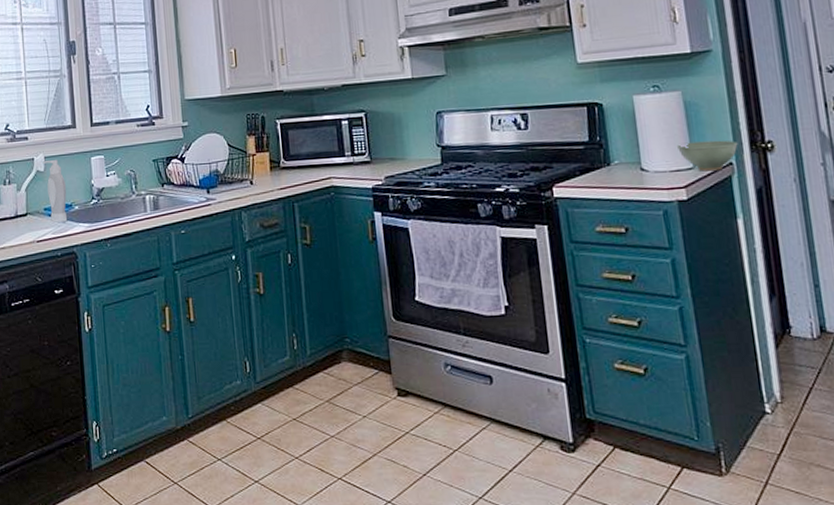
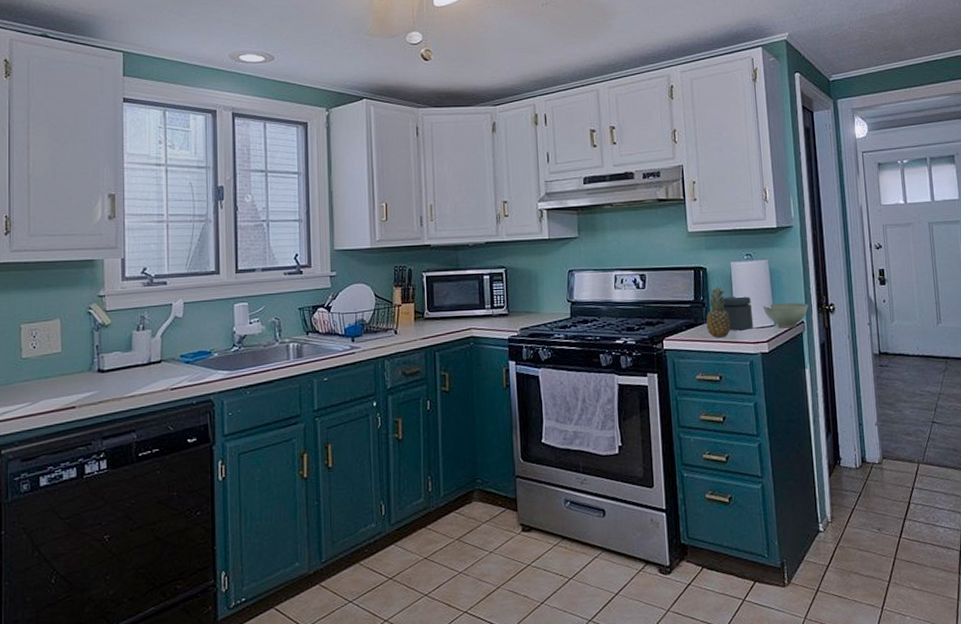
soap bottle: present [42,159,68,223] -> none [181,305,206,370]
fruit: none [605,124,636,184] -> present [706,286,730,338]
jar: none [623,134,667,176] -> present [721,296,754,331]

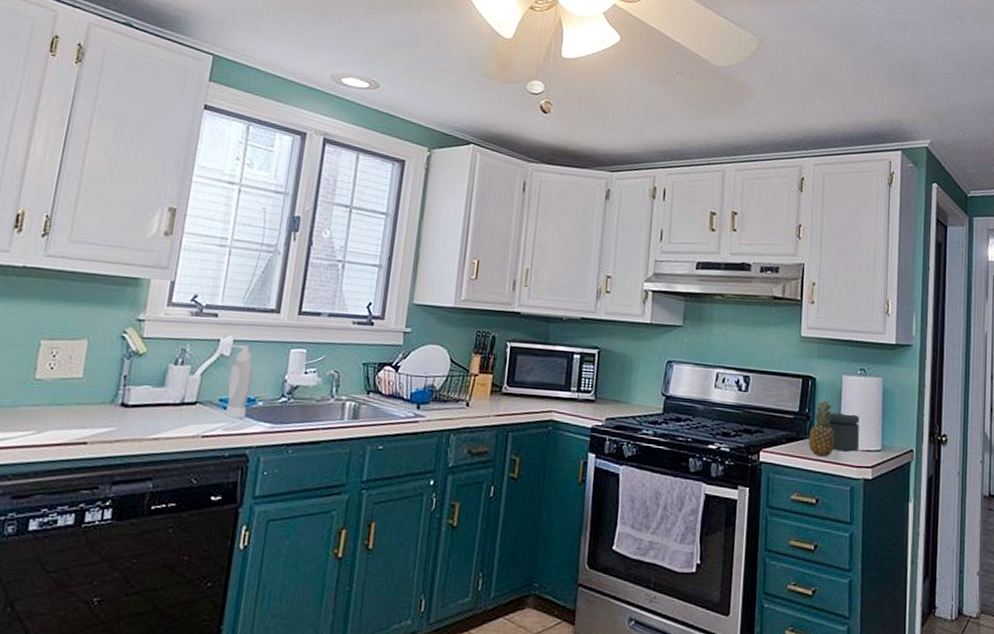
soap bottle: none [181,305,206,370] -> present [225,344,253,418]
bowl: present [762,302,809,328] -> none [870,426,920,456]

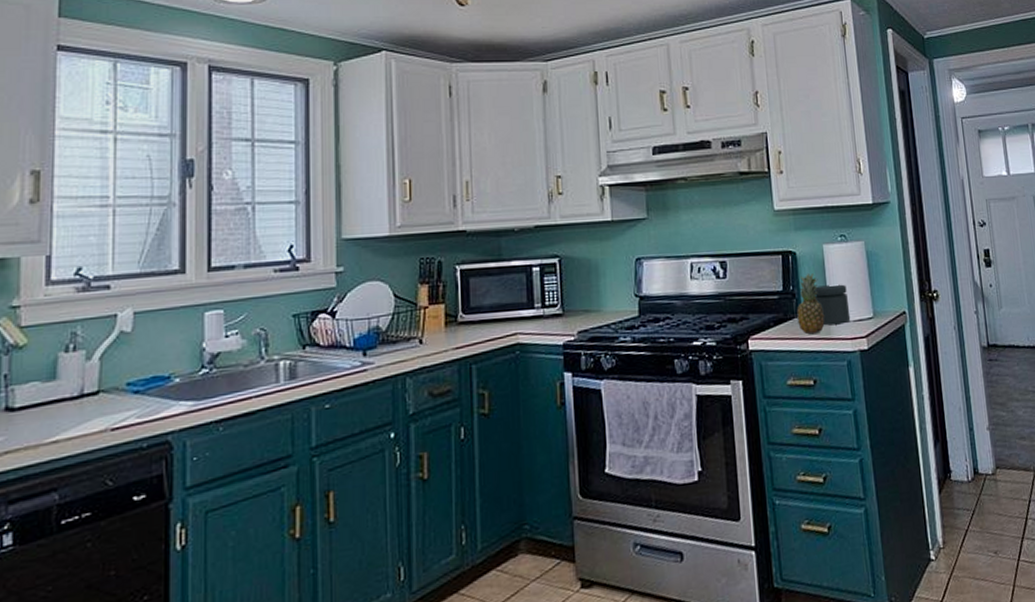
soap bottle: present [225,344,253,418] -> none [130,315,163,402]

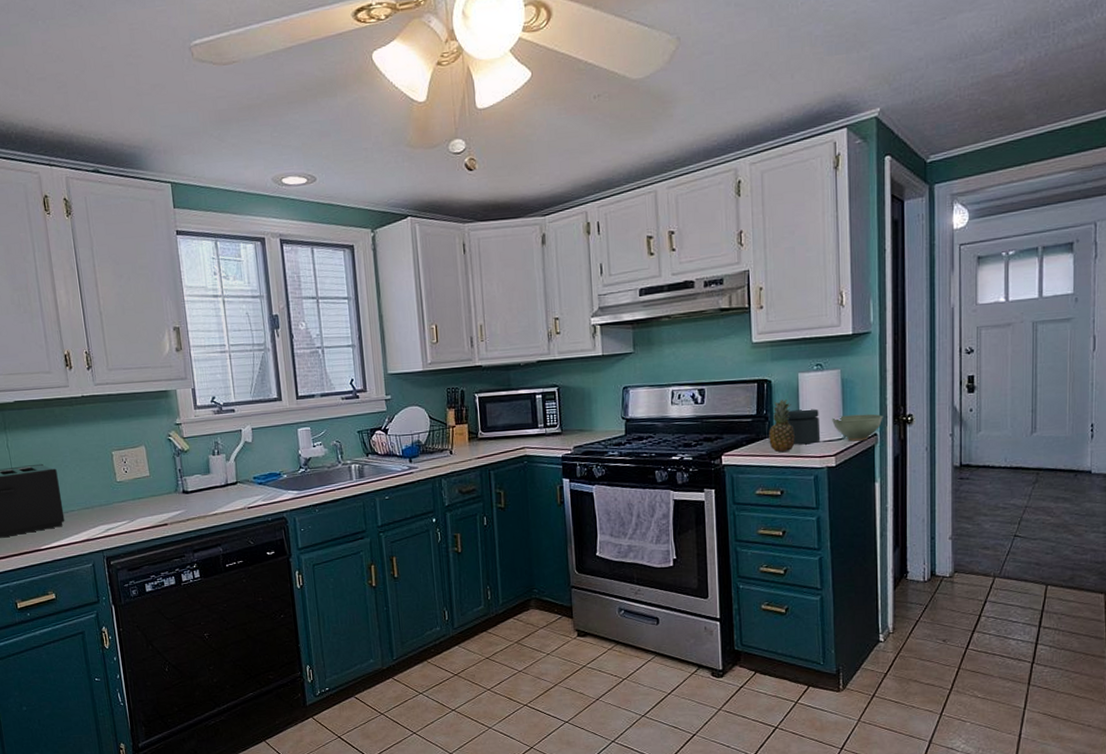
bowl: none [859,289,910,321] -> present [831,413,883,441]

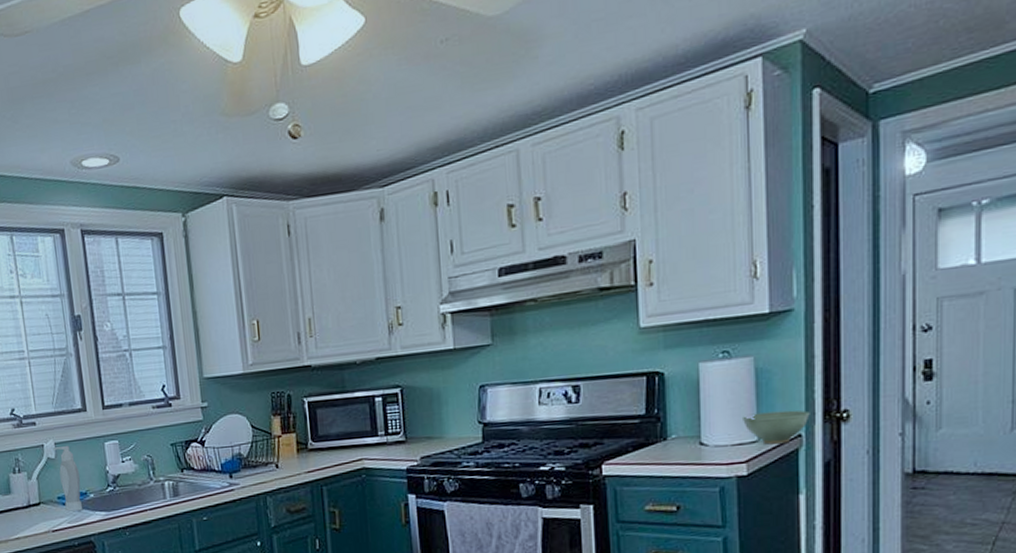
soap bottle: none [250,430,277,490] -> present [52,445,83,512]
fruit: present [769,399,795,452] -> none [661,395,695,460]
jar: present [786,409,821,445] -> none [684,405,728,451]

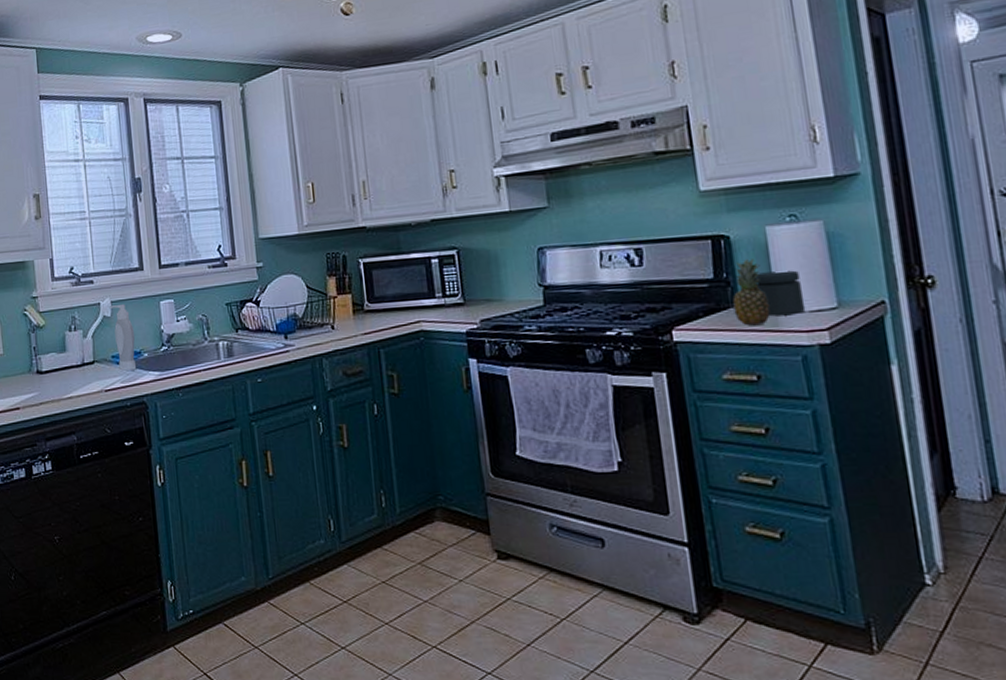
fruit: none [661,395,695,460] -> present [732,259,770,326]
jar: none [684,405,728,451] -> present [754,270,806,317]
bowl: present [741,410,810,445] -> none [817,275,892,311]

